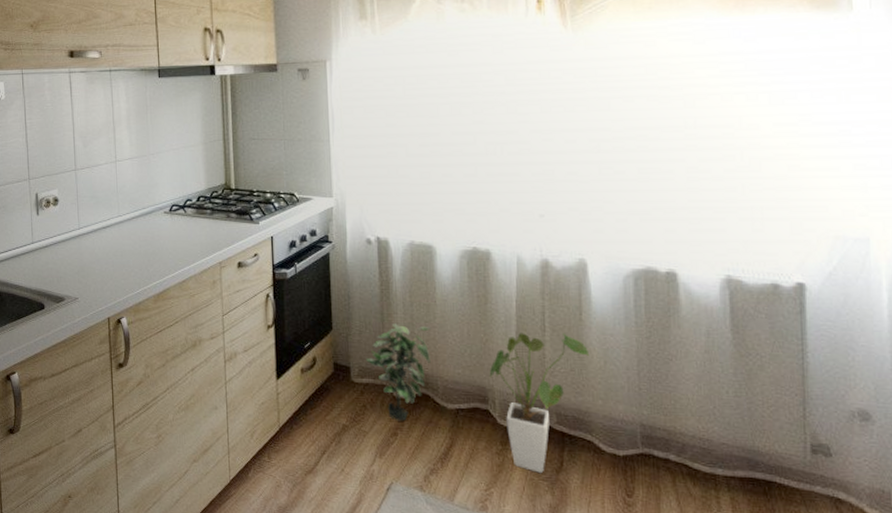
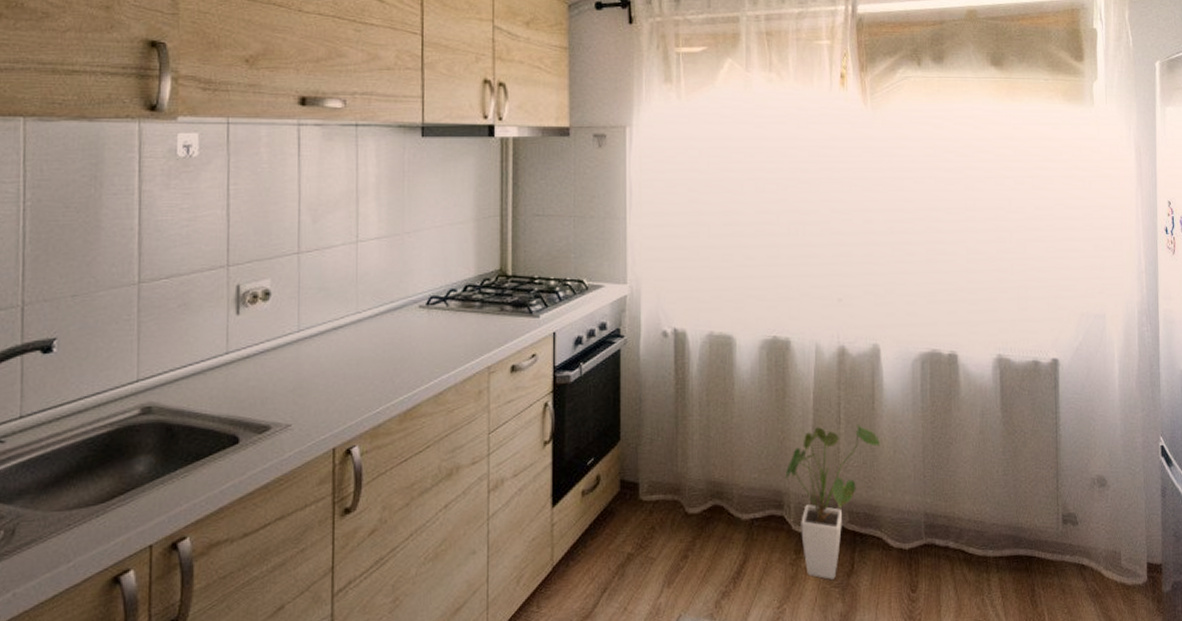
potted plant: present [366,324,430,421] -> none [657,427,727,541]

